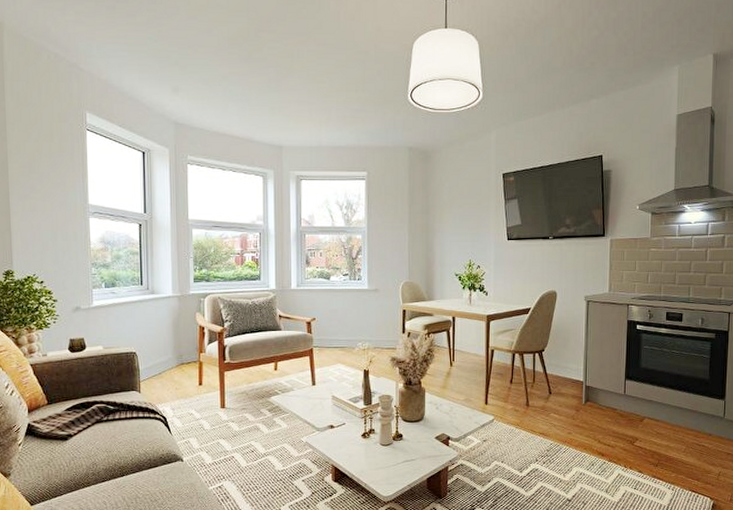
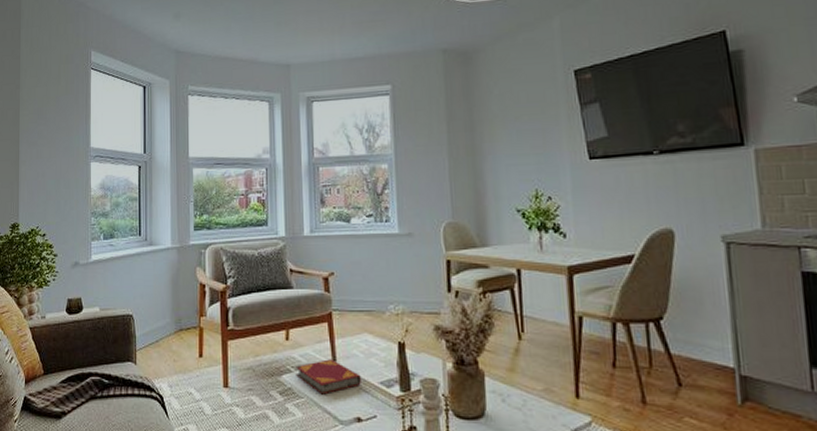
hardback book: none [282,384,334,410] -> present [296,359,361,395]

